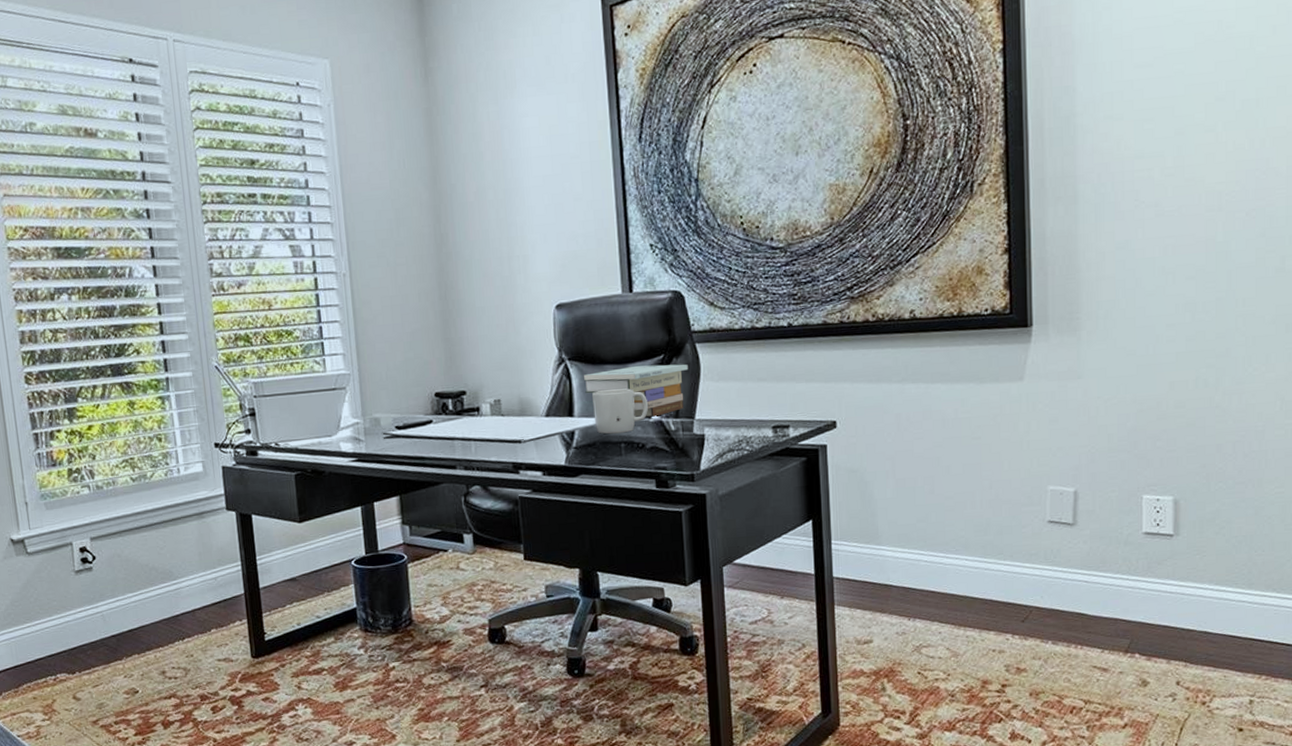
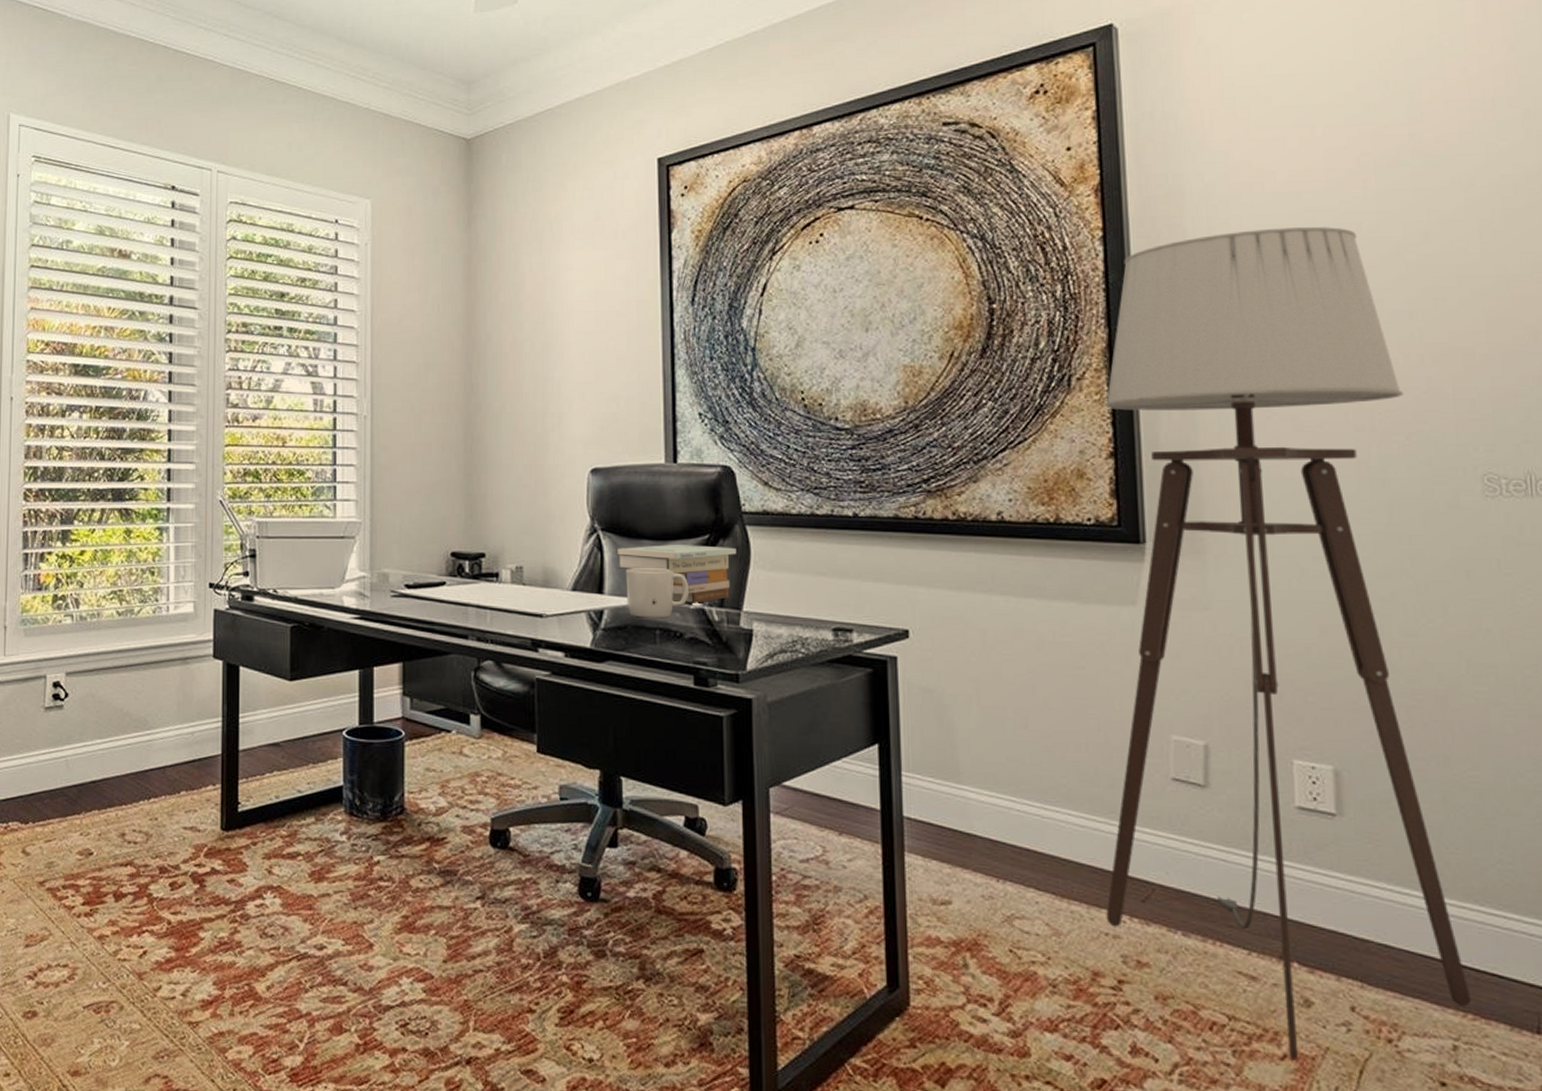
floor lamp: none [993,26,1265,727] -> present [1104,226,1471,1060]

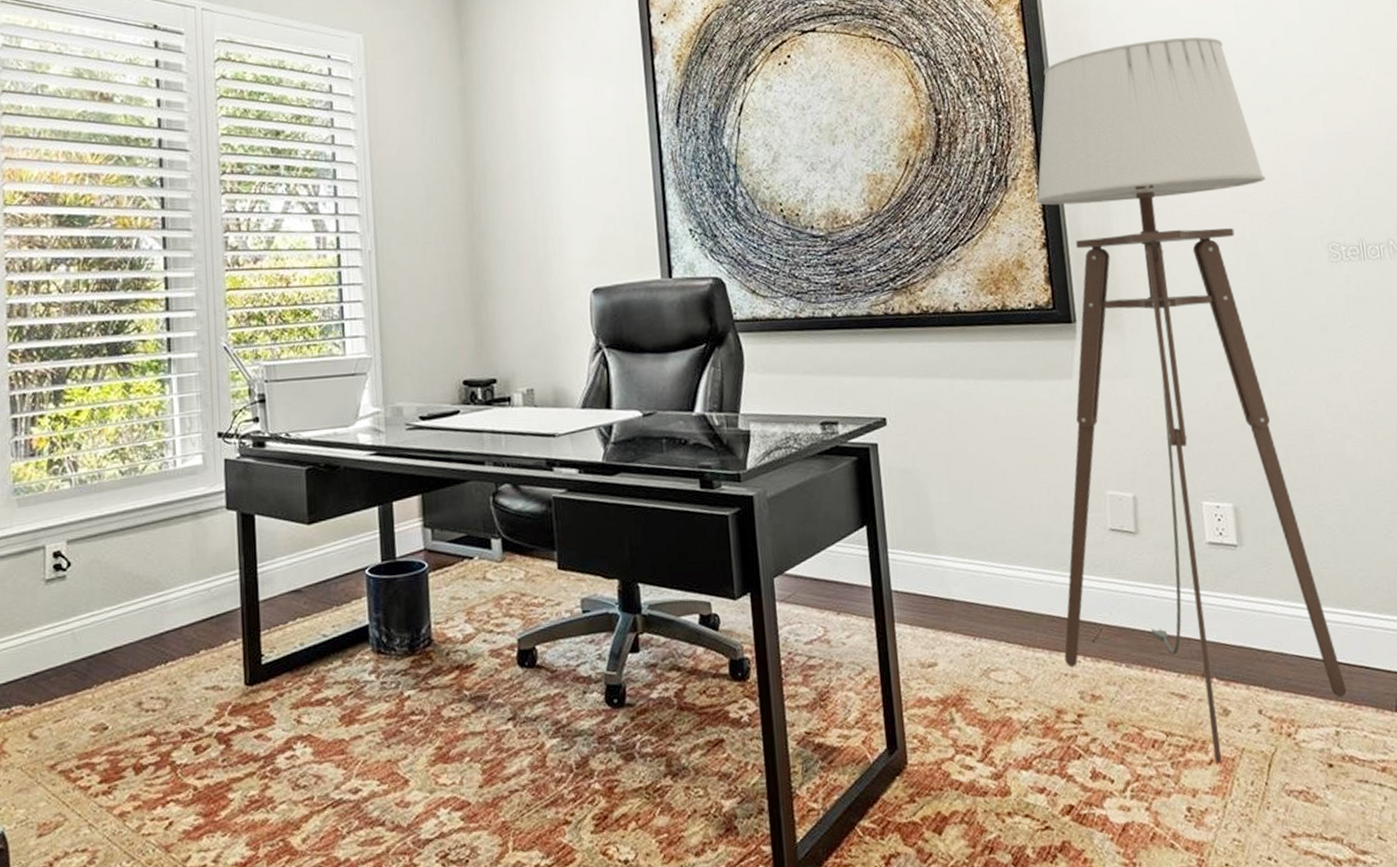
books: present [618,543,737,603] -> none [622,354,731,411]
mug: present [626,568,690,619] -> none [631,379,691,429]

